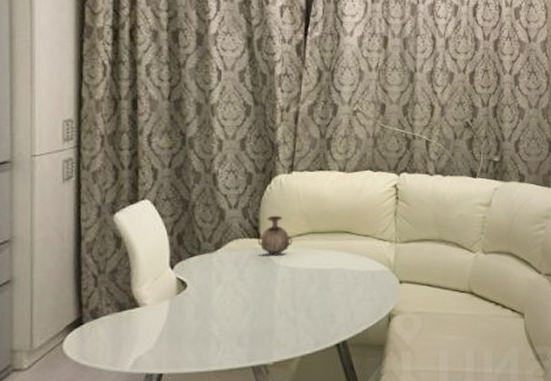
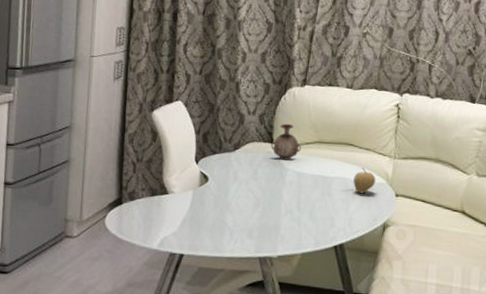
fruit: none [353,255,377,284] -> present [353,167,376,194]

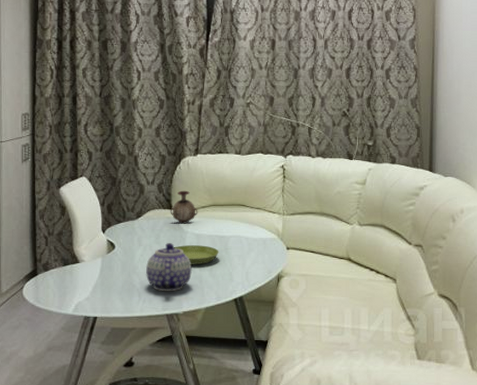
teapot: none [240,180,290,233] -> present [146,243,192,292]
saucer: none [272,183,321,206] -> present [174,245,219,265]
fruit: present [353,167,376,194] -> none [248,225,268,249]

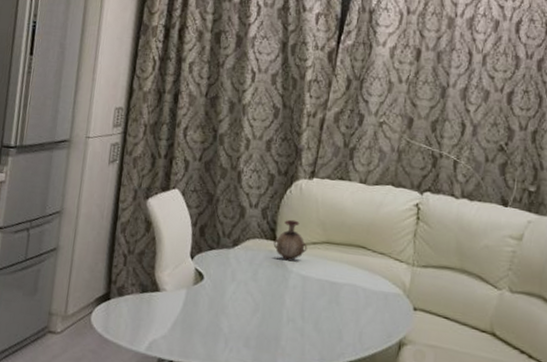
teapot: present [146,243,192,292] -> none [236,282,293,343]
saucer: present [174,245,219,265] -> none [273,287,329,315]

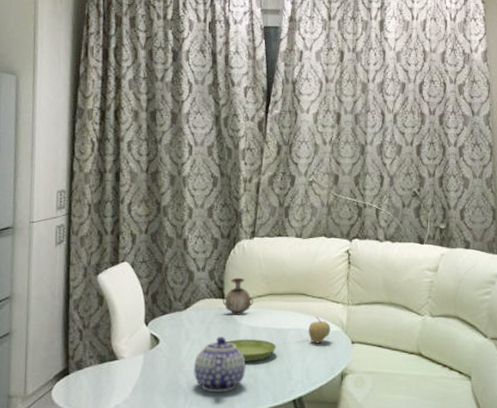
teapot: none [236,282,293,343] -> present [194,337,246,393]
saucer: none [273,287,329,315] -> present [226,339,277,362]
fruit: none [365,274,391,305] -> present [308,316,331,344]

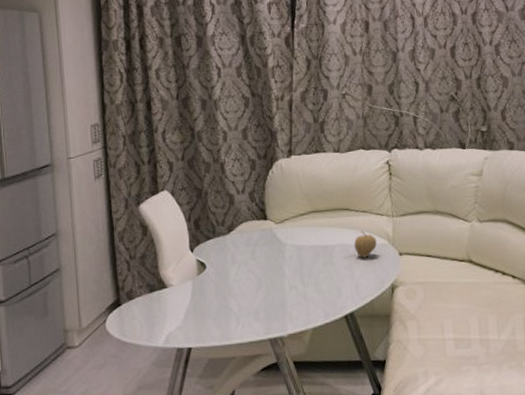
teapot: present [194,337,246,393] -> none [243,258,295,314]
vase: present [222,277,254,315] -> none [265,197,297,236]
saucer: present [226,339,277,362] -> none [272,257,324,281]

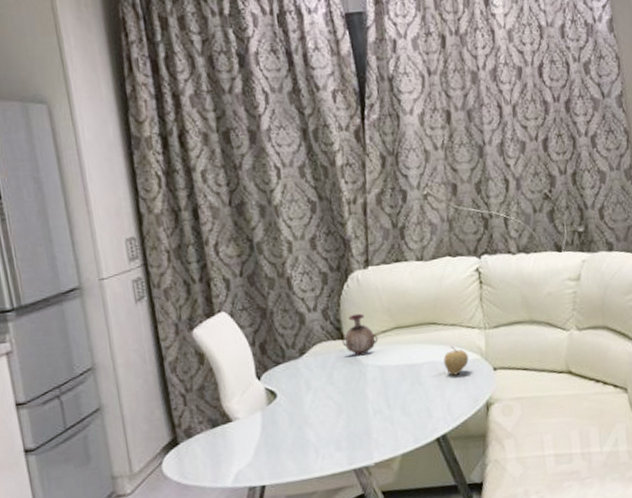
vase: none [265,197,297,236] -> present [342,313,378,356]

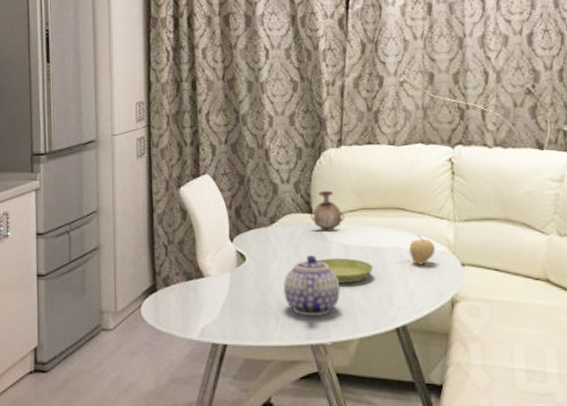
teapot: none [320,381,380,442] -> present [284,255,340,317]
saucer: none [353,378,411,405] -> present [317,258,374,284]

